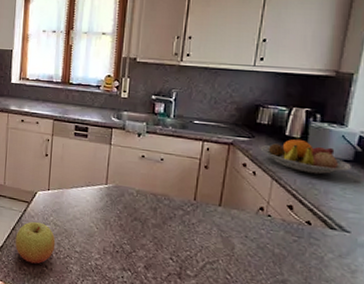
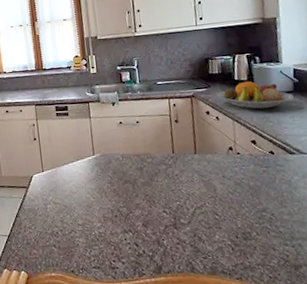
apple: present [15,221,56,264] -> none [20,204,59,246]

